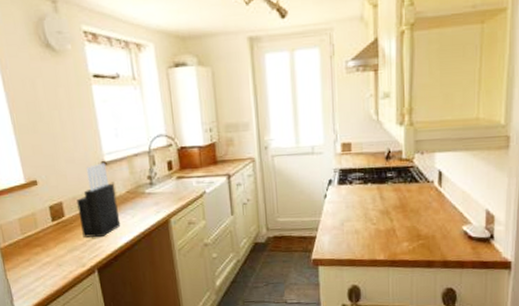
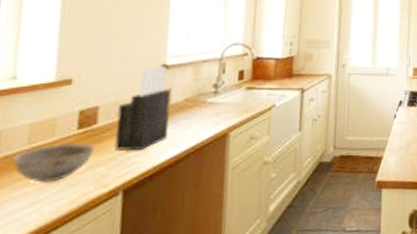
bowl: none [15,232,69,264] -> present [12,143,96,183]

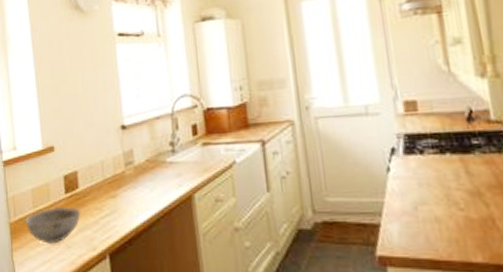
knife block: present [114,66,172,150] -> none [92,126,138,214]

